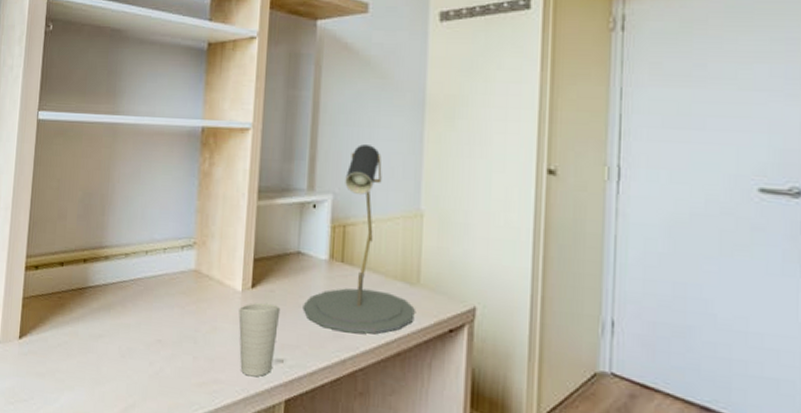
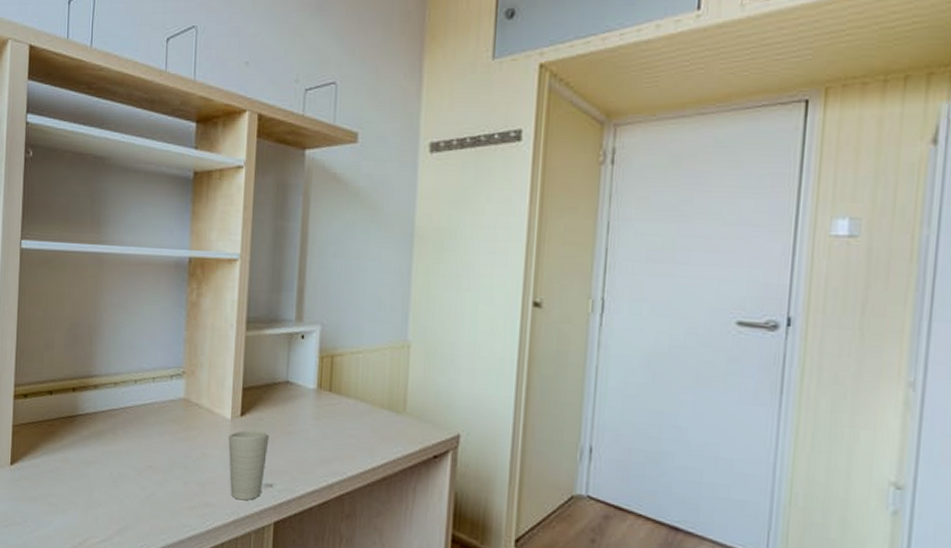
desk lamp: present [303,144,415,334] -> none [291,276,401,460]

